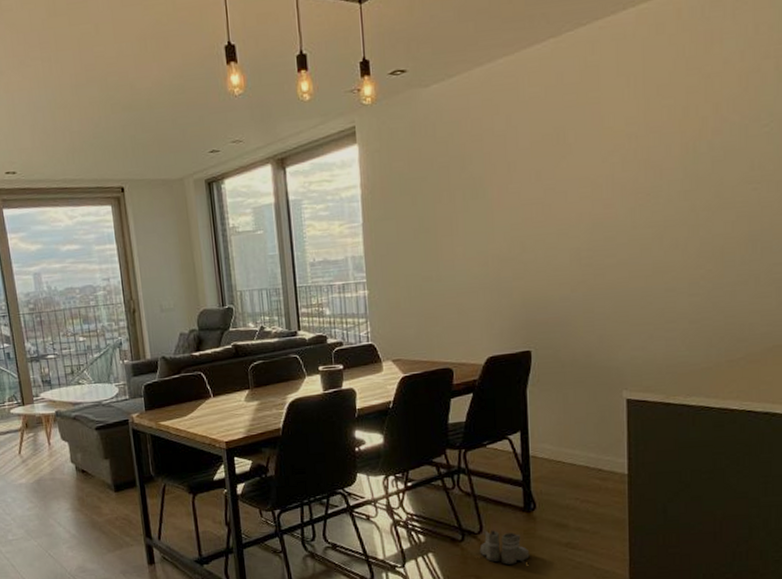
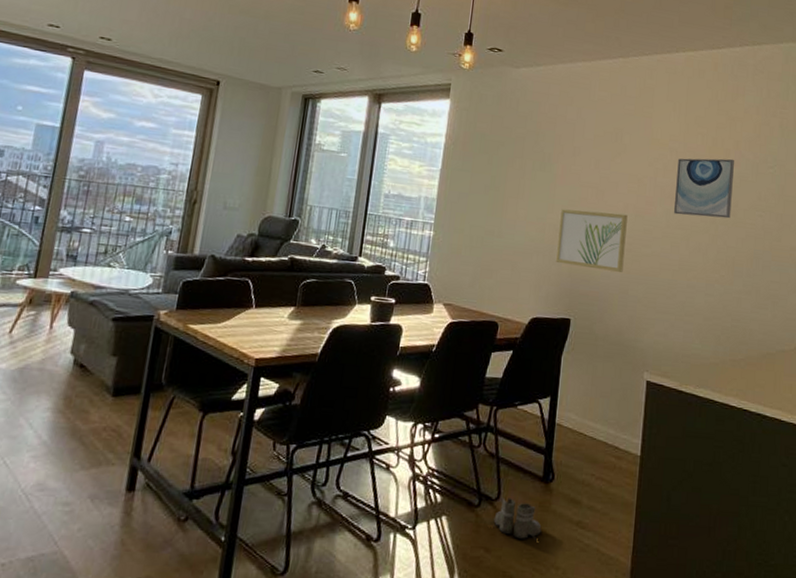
wall art: none [503,225,585,295] -> present [556,209,628,272]
wall art: none [639,127,715,212] -> present [673,158,734,219]

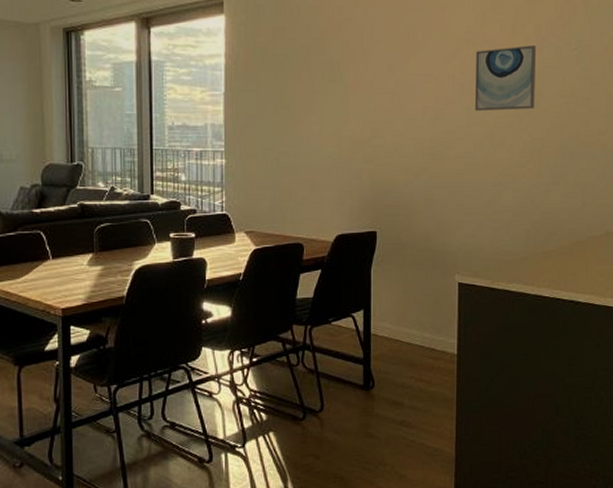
boots: present [493,497,542,541] -> none [320,408,367,444]
wall art: present [556,209,628,272] -> none [356,117,427,178]

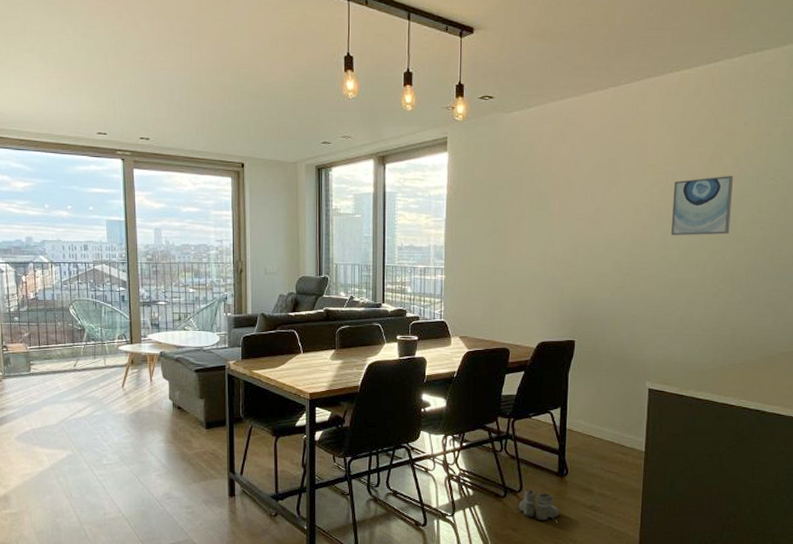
boots: none [320,408,367,444] -> present [518,489,560,522]

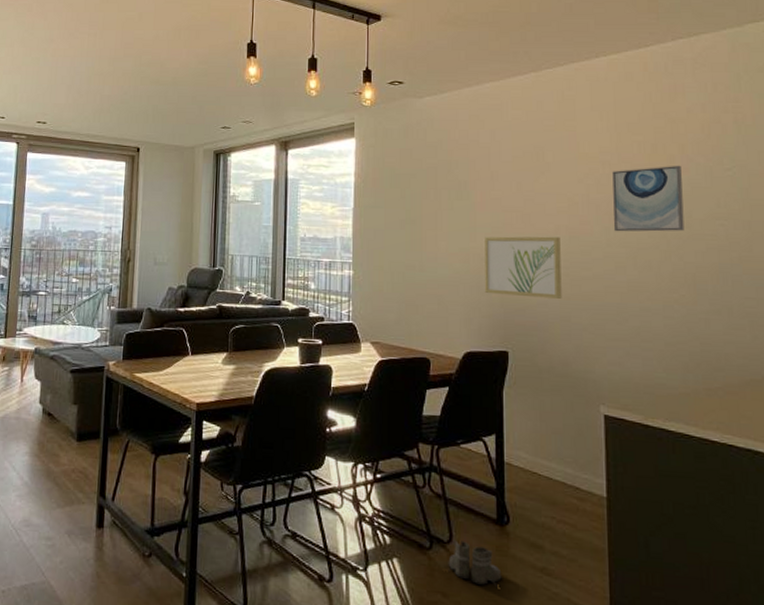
wall art: none [558,241,625,295] -> present [485,236,562,299]

